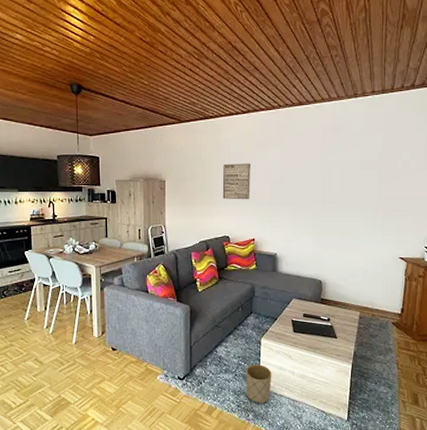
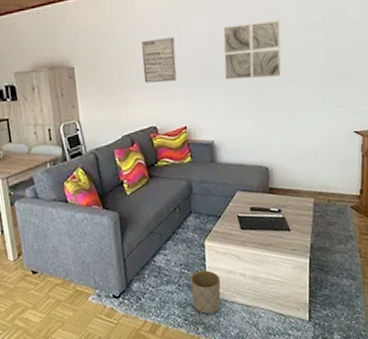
wall art: none [292,156,342,205] -> present [223,19,281,80]

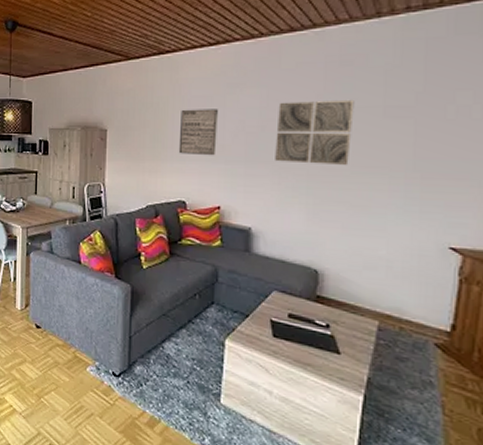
planter: present [190,270,221,314] -> none [201,371,239,428]

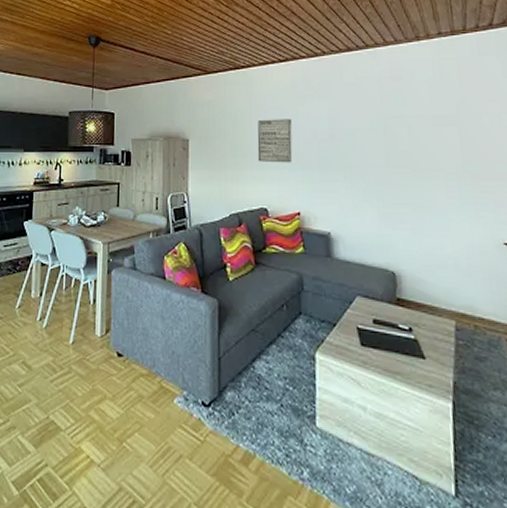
wall art: present [275,99,355,166] -> none [344,110,410,170]

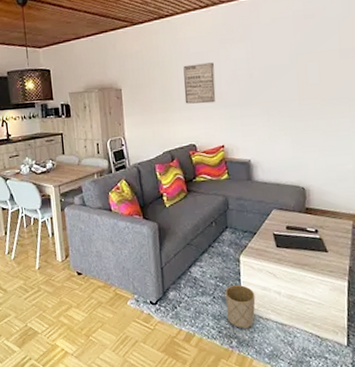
planter: none [295,390,334,455] -> present [225,284,256,329]

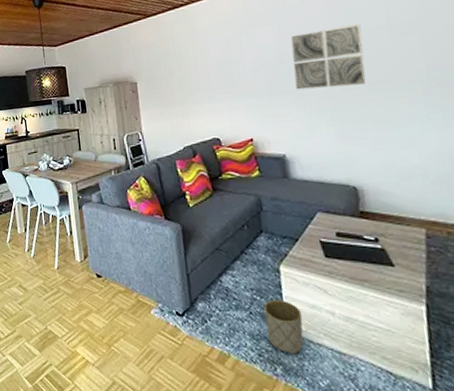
wall art: present [183,62,216,104] -> none [202,49,241,95]
wall art: none [261,46,319,103] -> present [290,23,367,90]

